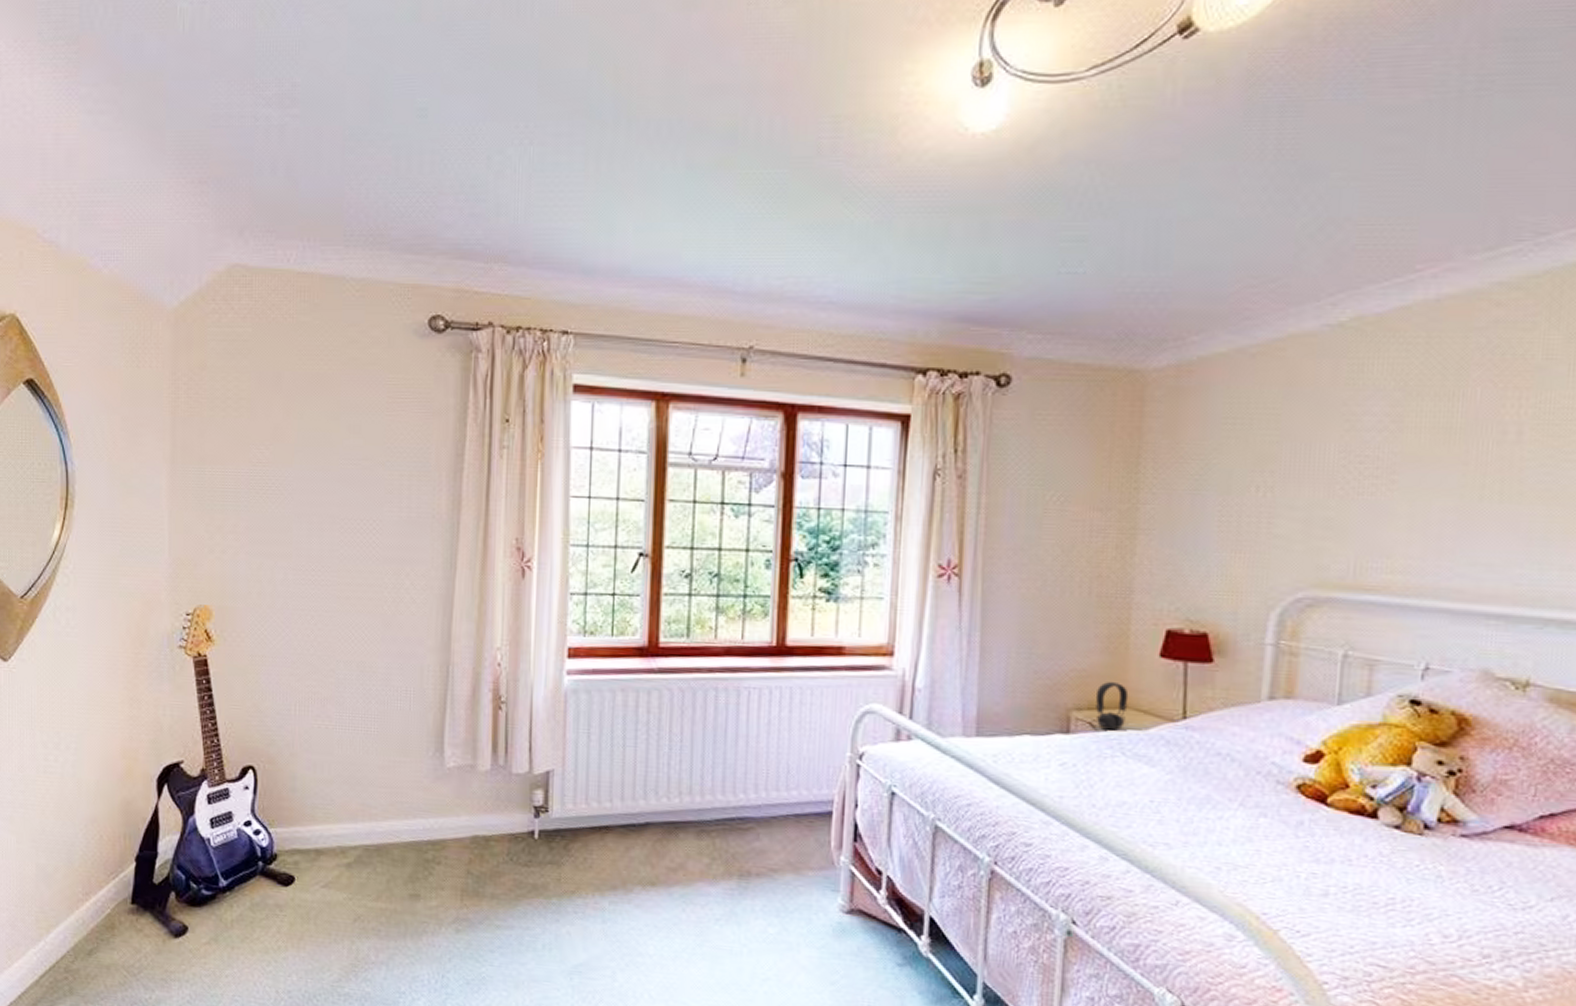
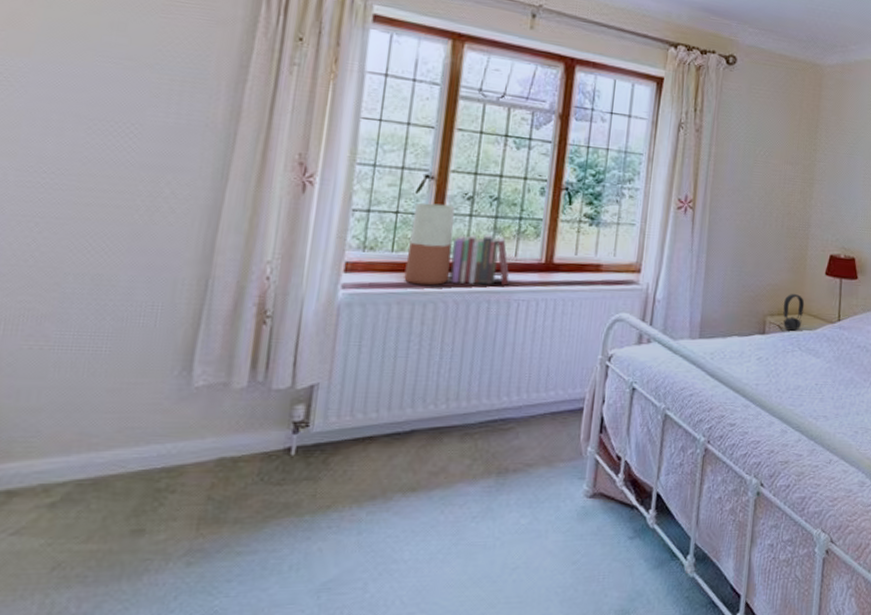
vase: none [626,583,673,672] -> present [404,203,455,286]
books: none [672,614,737,672] -> present [449,233,510,286]

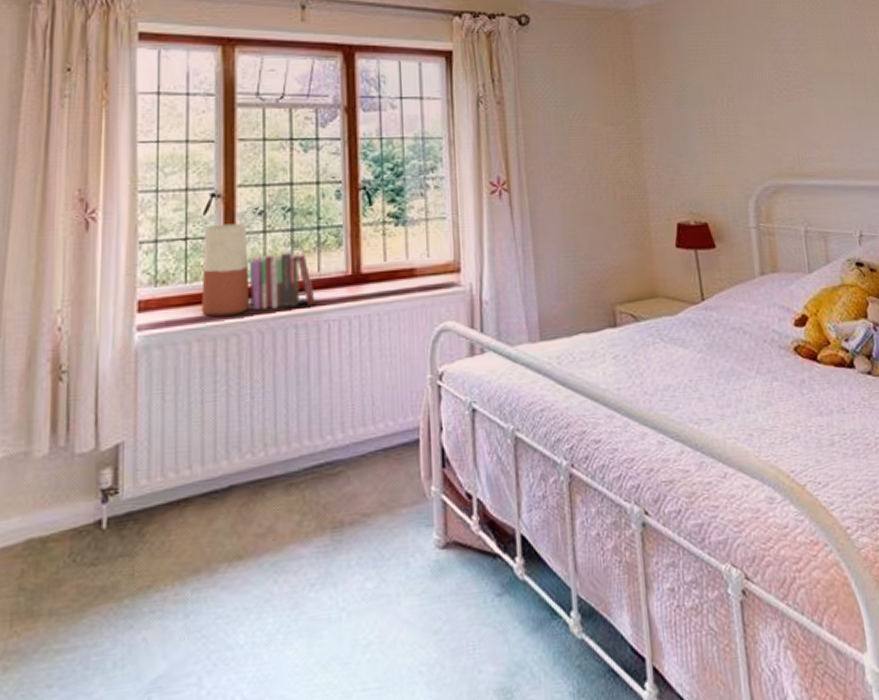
headphones: present [783,293,805,331] -> none [632,273,659,319]

